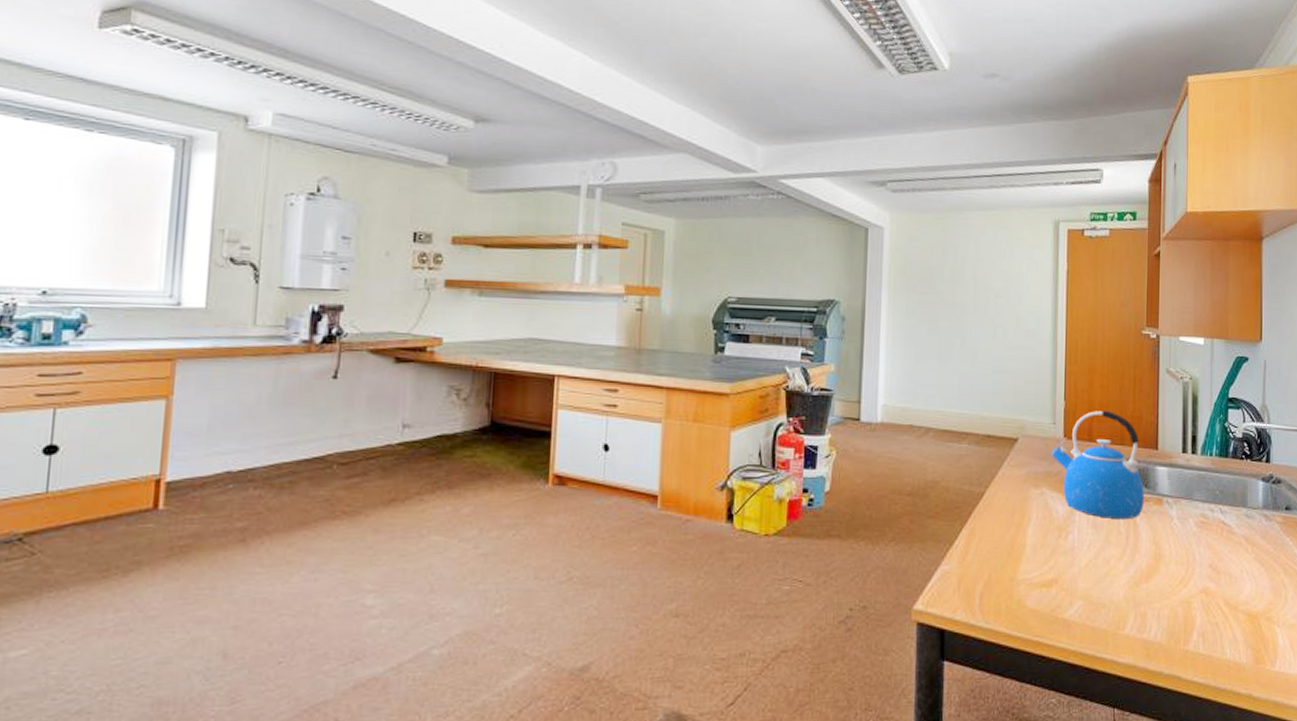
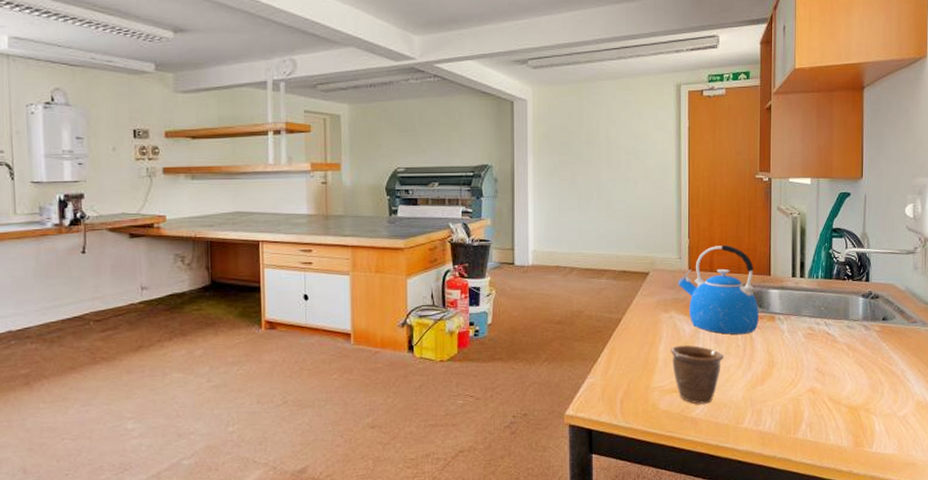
mug: none [1040,529,1103,603] -> present [670,345,724,404]

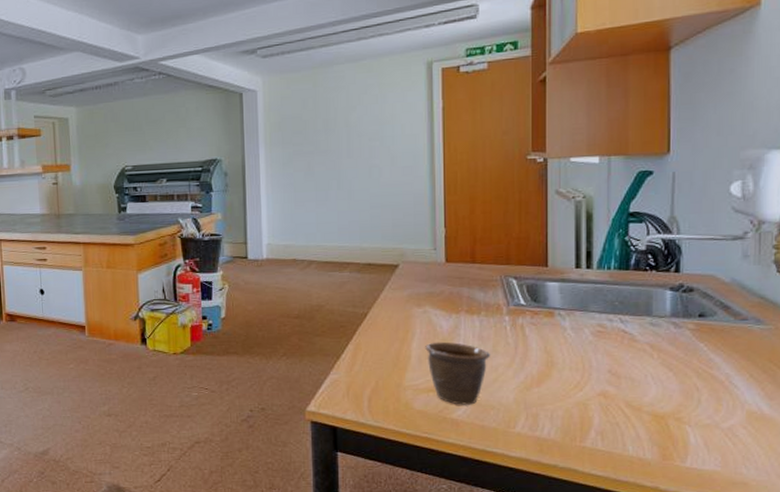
kettle: present [678,244,759,335] -> none [432,233,533,331]

